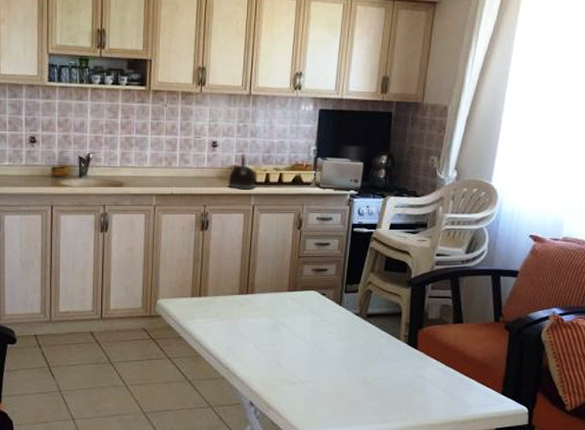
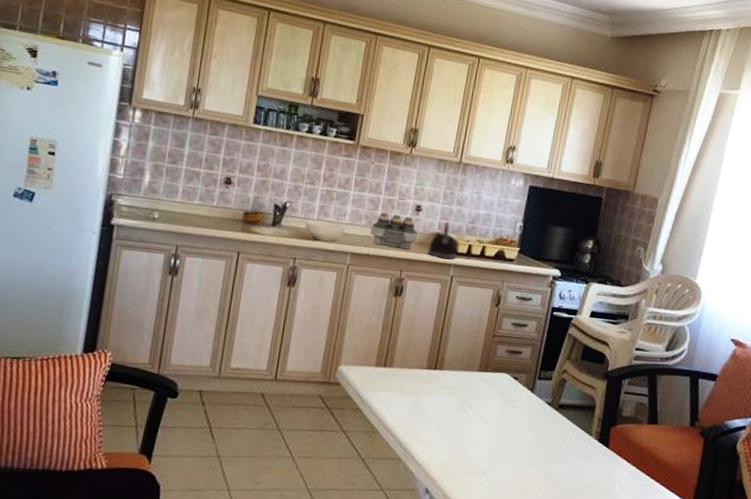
bowl: none [110,167,148,186] -> present [305,219,346,242]
spice rack: none [172,152,217,185] -> present [370,212,418,250]
toaster: present [315,157,364,191] -> none [518,234,570,274]

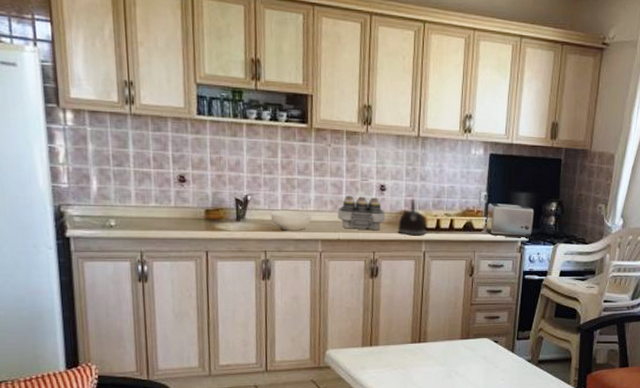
toaster: none [518,234,570,274] -> present [487,203,535,238]

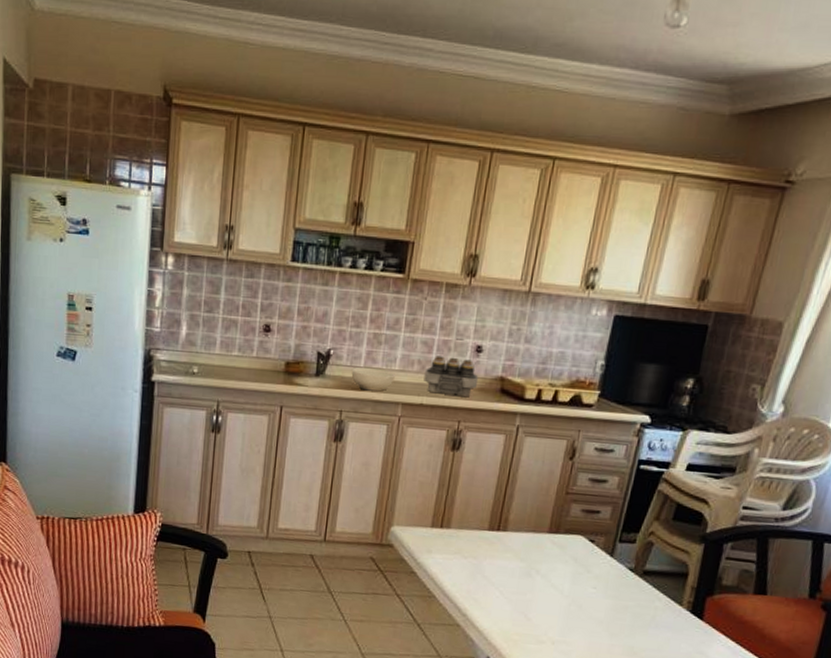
kettle: present [397,198,426,237] -> none [489,363,525,408]
toaster: present [487,203,535,238] -> none [598,375,664,421]

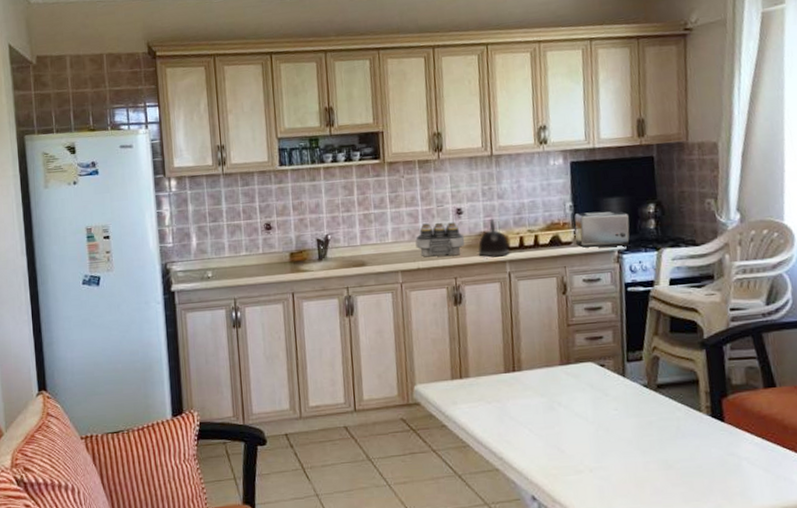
bowl: present [351,367,396,392] -> none [350,244,391,266]
kettle: none [489,363,525,408] -> present [478,218,509,259]
toaster: none [598,375,664,421] -> present [574,211,630,249]

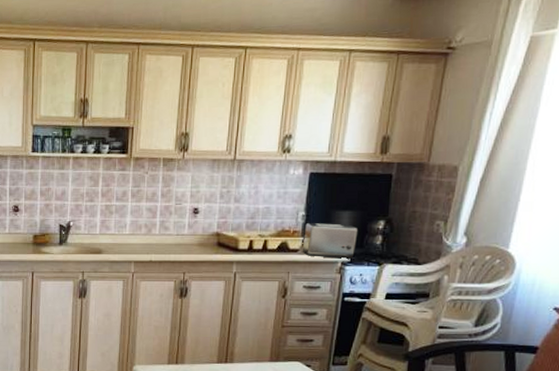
spice rack: present [415,222,465,257] -> none [151,219,198,252]
kettle: present [478,218,509,259] -> none [208,220,238,258]

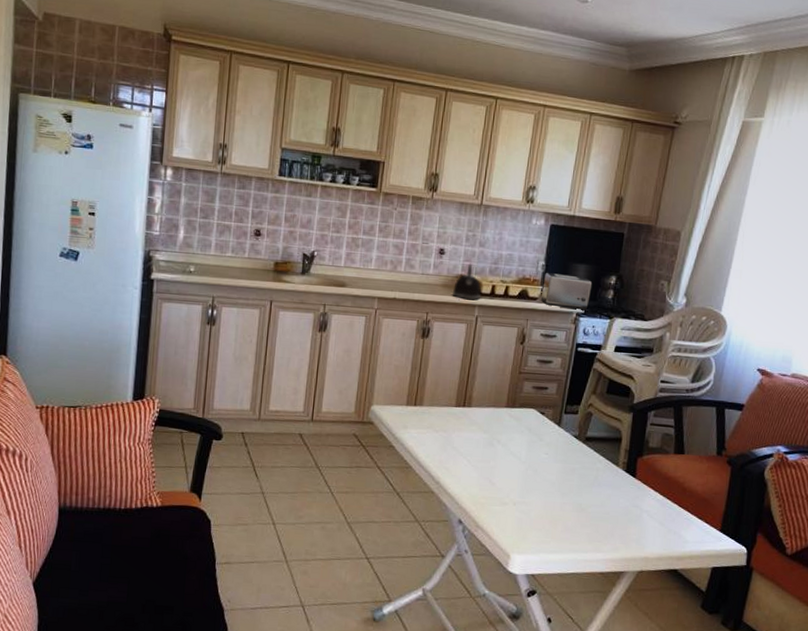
kettle: none [208,220,238,258] -> present [452,263,481,301]

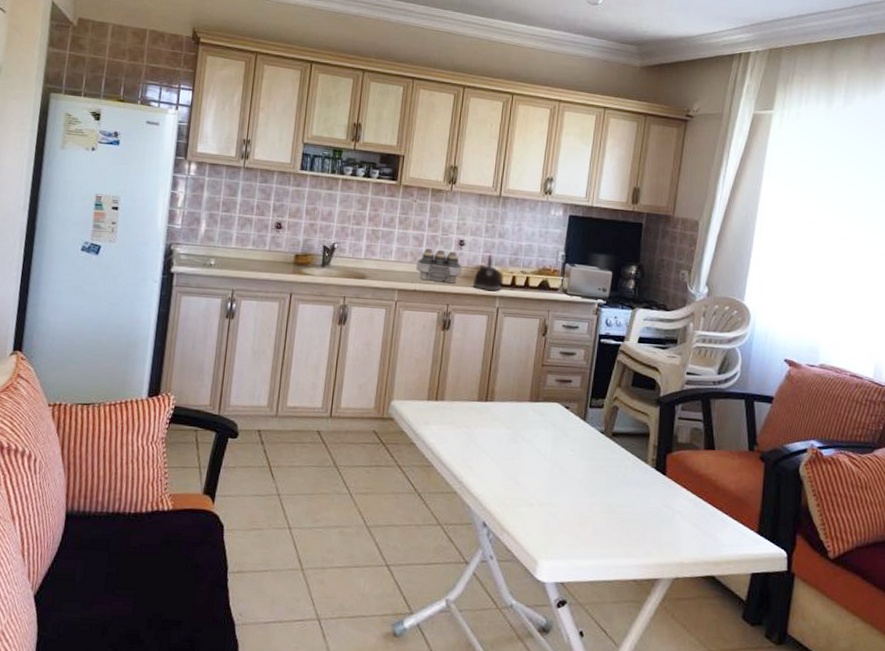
spice rack: none [396,257,443,292] -> present [416,248,463,284]

